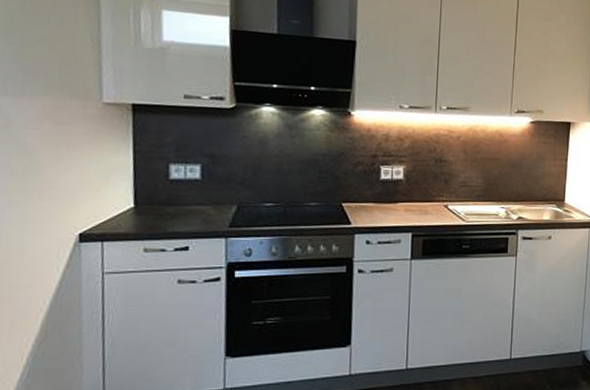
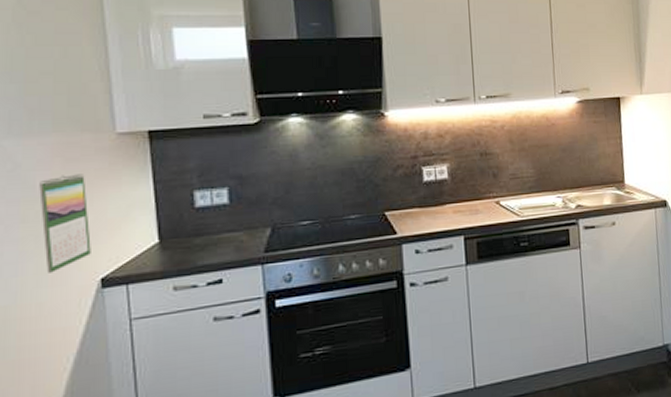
calendar: none [28,136,73,223] -> present [39,174,91,273]

